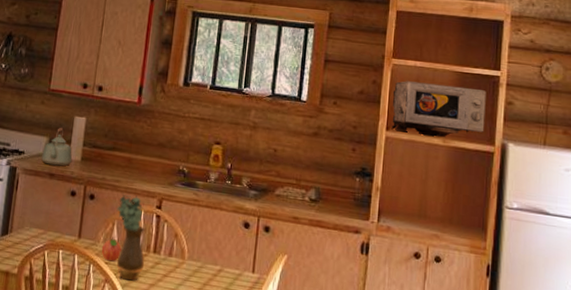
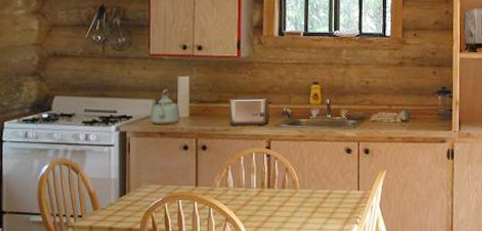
fruit: present [101,237,122,262] -> none [219,180,238,202]
vase: present [116,192,145,281] -> none [229,139,260,216]
toaster: none [121,144,169,182] -> present [229,95,273,126]

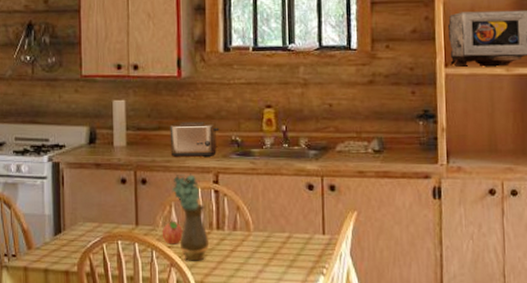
kettle: present [150,88,181,125] -> none [84,113,117,155]
fruit: none [219,180,238,202] -> present [162,219,183,245]
vase: none [229,139,260,216] -> present [171,172,208,261]

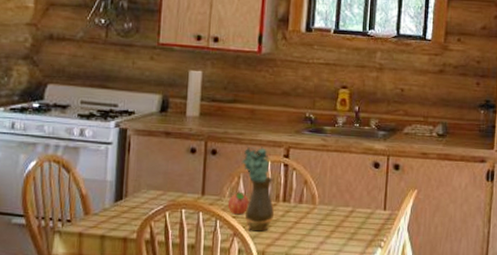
toaster: present [170,121,220,157] -> none [244,96,295,131]

